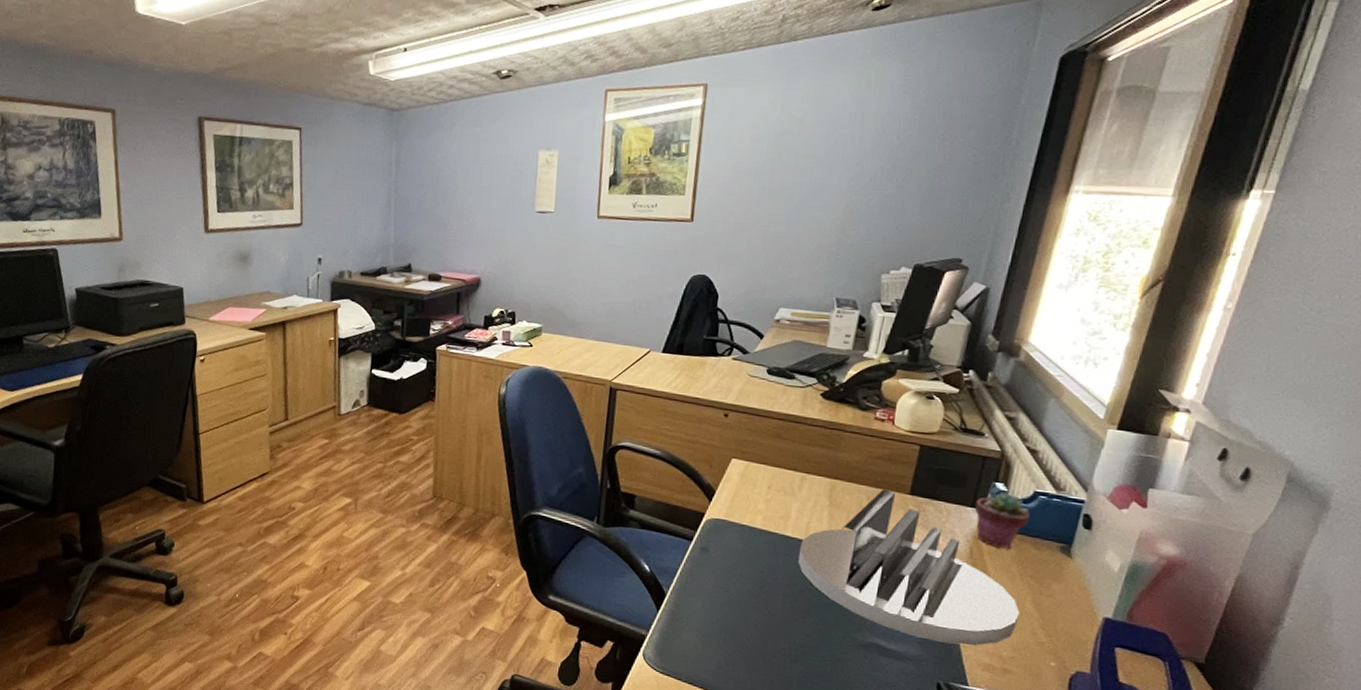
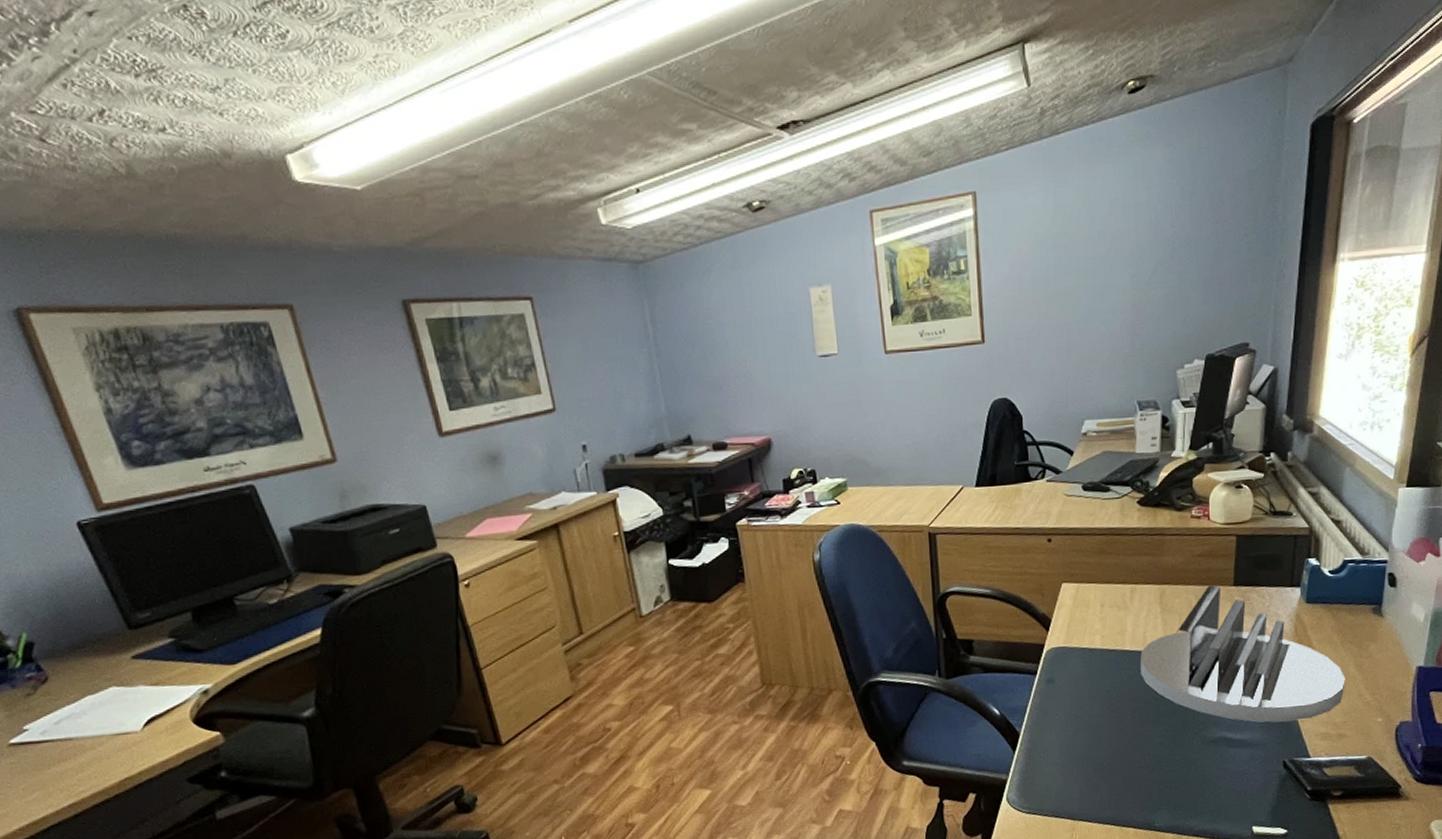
potted succulent: present [975,492,1030,550] -> none [1294,566,1342,622]

